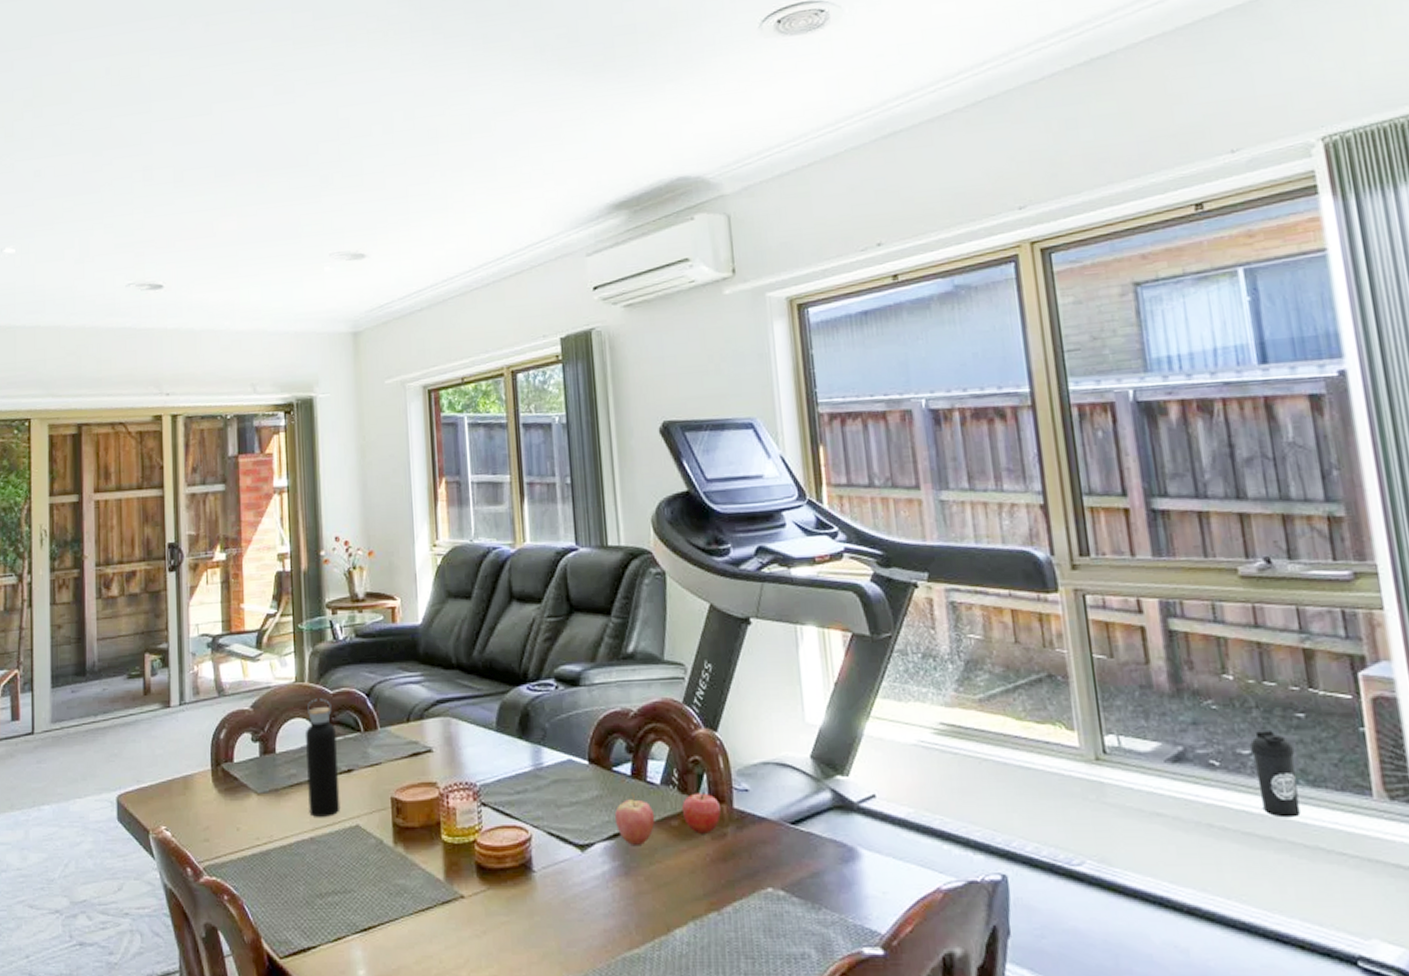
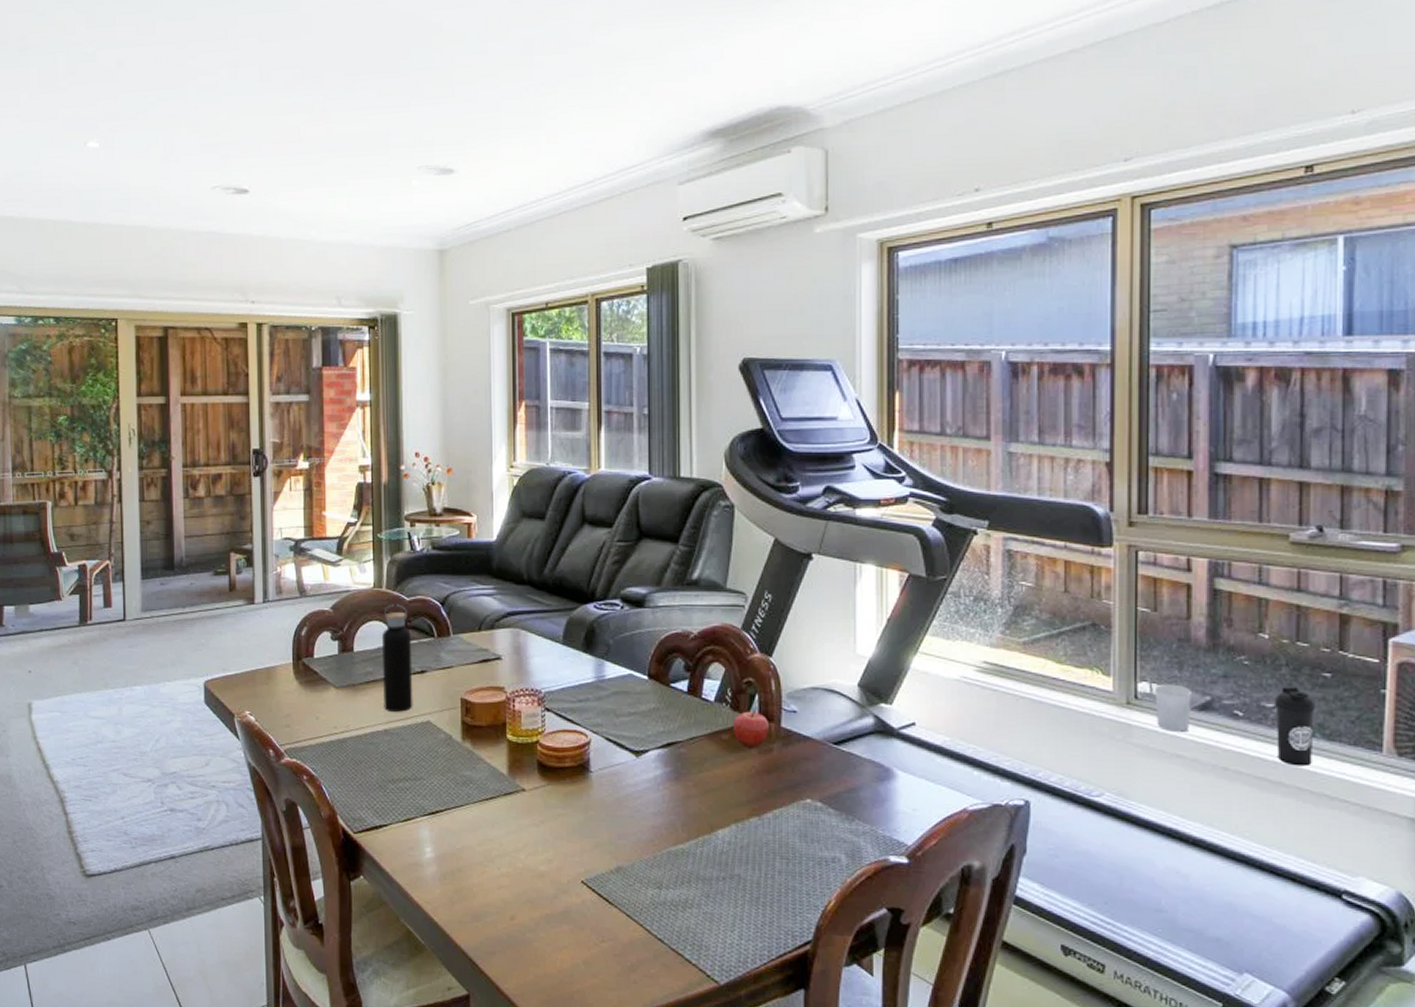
fruit: present [614,791,656,847] -> none [669,706,707,756]
candle holder: none [1121,735,1165,789] -> present [1153,684,1191,733]

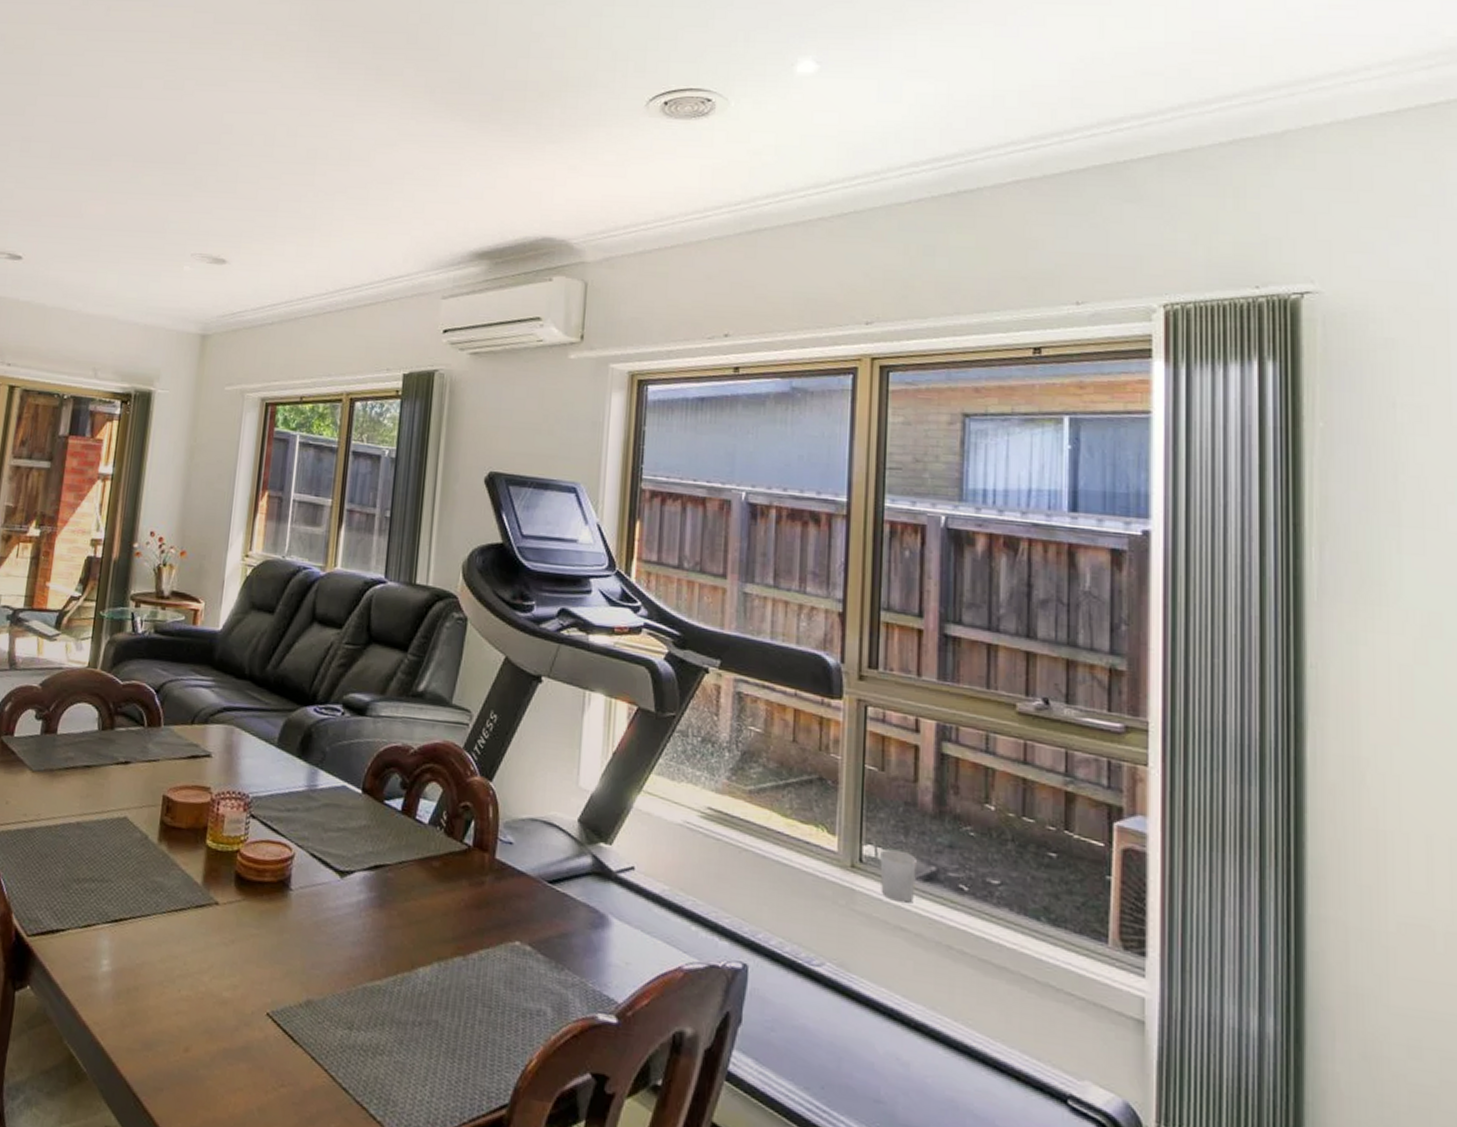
water bottle: present [381,604,413,712] -> none [80,686,120,804]
fruit: present [732,710,768,748] -> none [444,837,483,879]
water bottle: present [1275,687,1316,767] -> none [1001,864,1042,953]

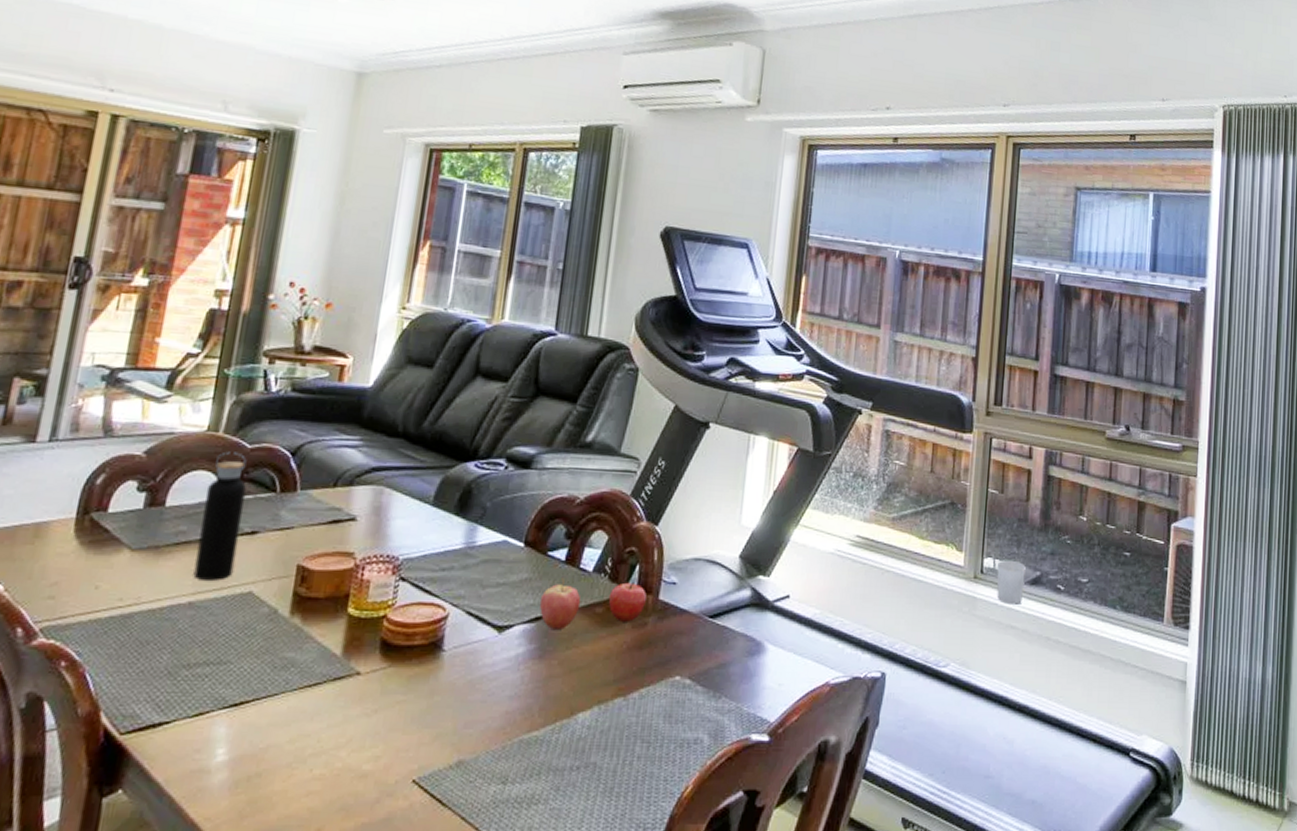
water bottle: none [80,686,120,804] -> present [193,451,247,580]
fruit: none [378,826,418,881] -> present [539,576,581,631]
fruit: none [444,837,483,879] -> present [608,581,647,622]

